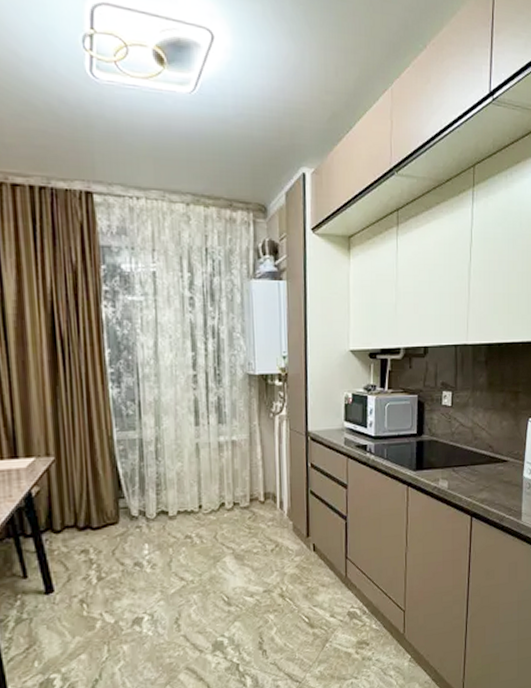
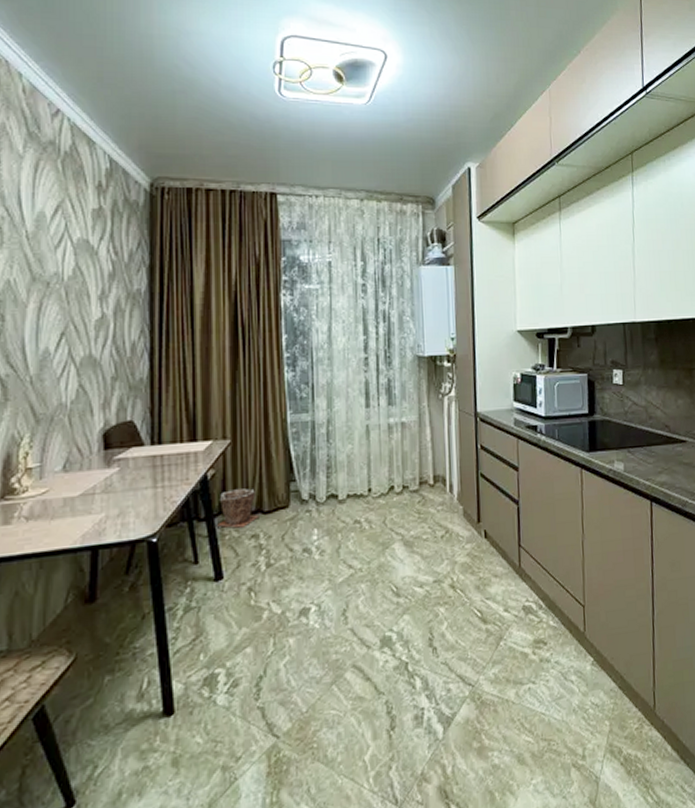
plant pot: none [45,505,88,544] -> present [217,488,259,528]

